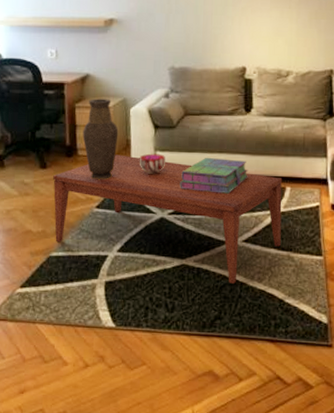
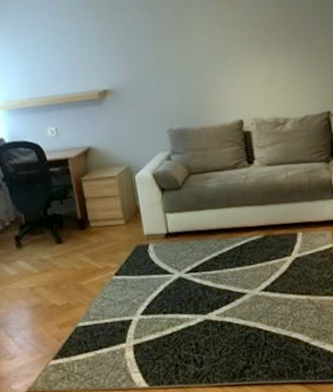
coffee table: present [53,154,283,284] -> none [70,221,299,333]
vase: present [82,99,119,180] -> none [92,169,128,249]
decorative bowl: present [139,153,166,174] -> none [150,215,177,236]
stack of books: present [180,157,249,194] -> none [193,212,259,248]

